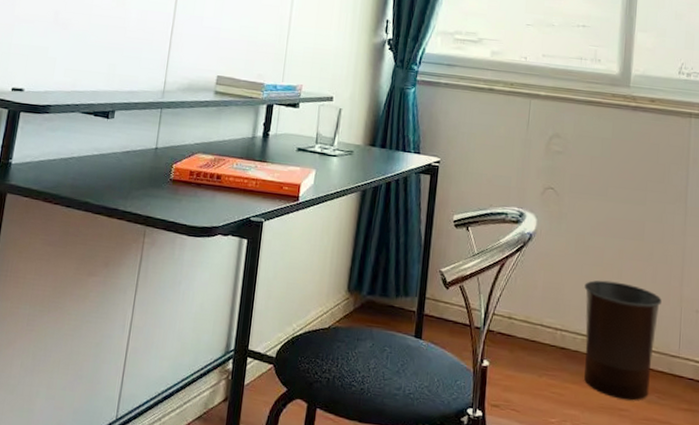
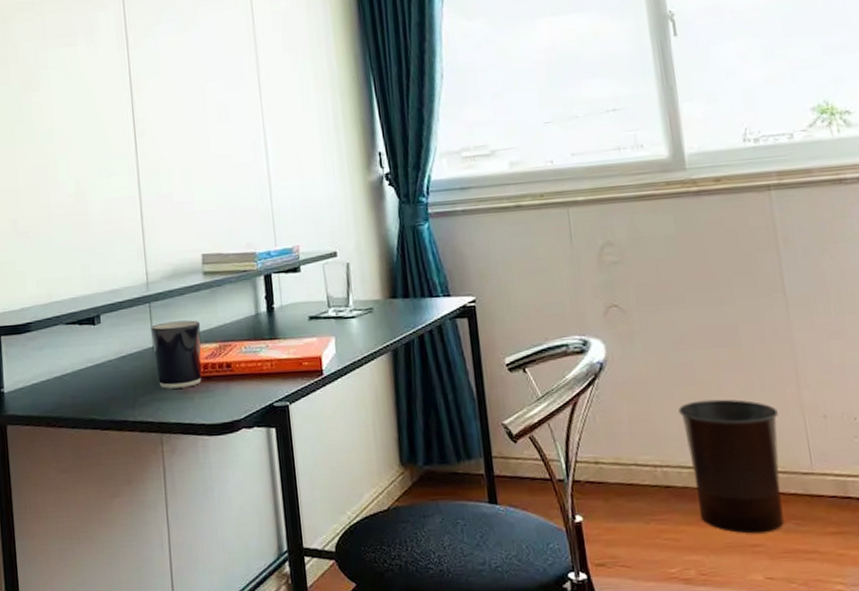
mug: none [154,128,203,190] -> present [150,320,202,389]

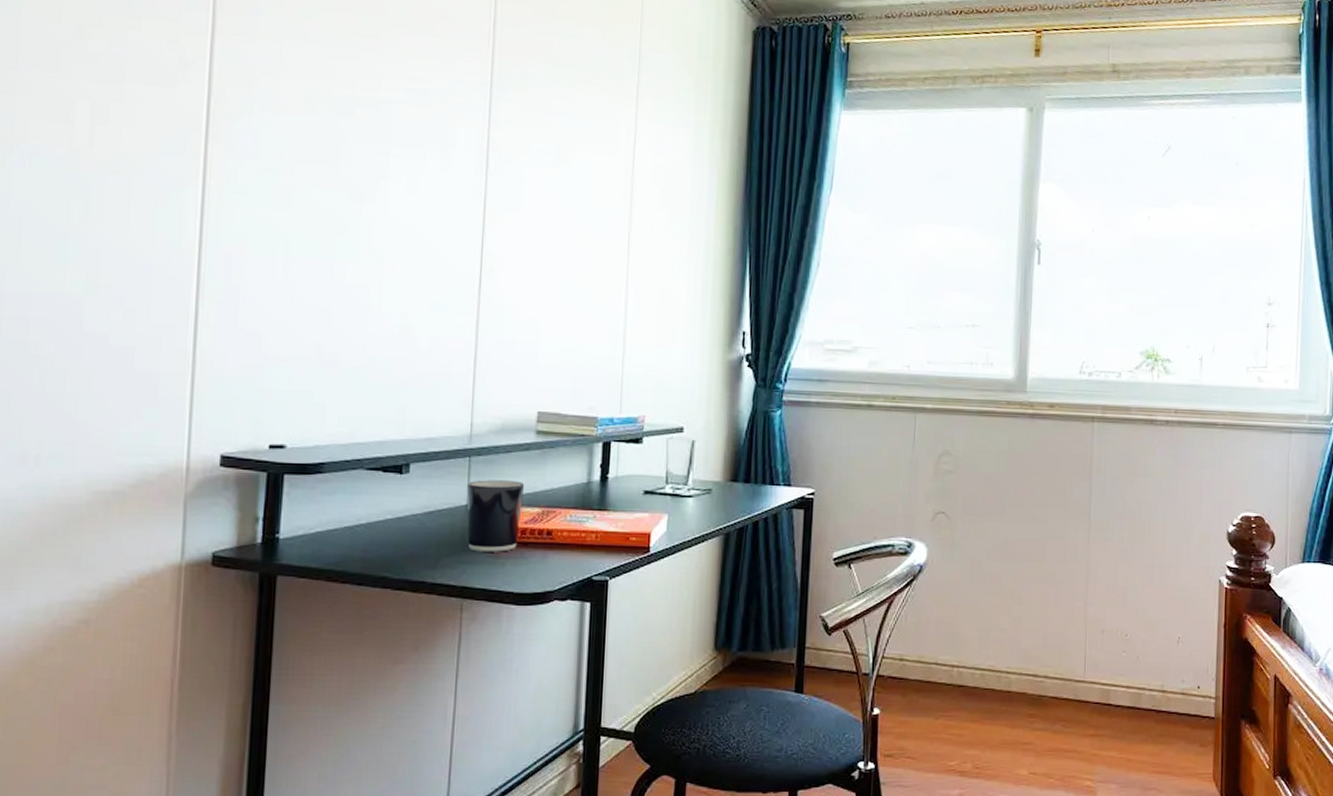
waste bin: present [678,399,784,534] -> none [982,608,1065,733]

